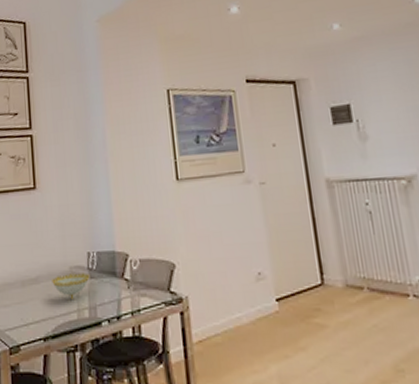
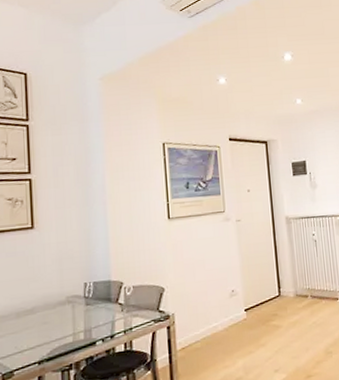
decorative bowl: present [52,273,90,299] -> none [48,301,86,325]

